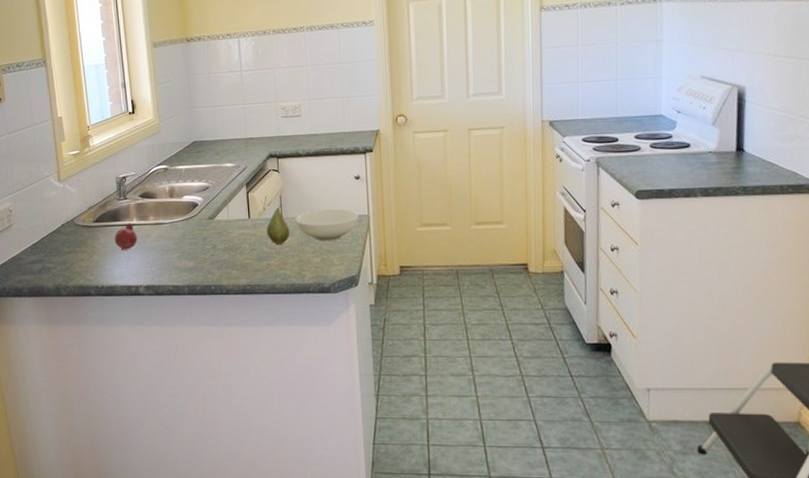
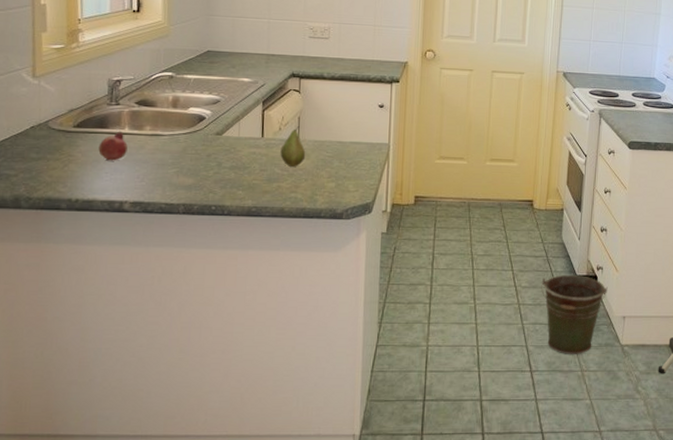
bowl: present [295,208,359,242] -> none [313,134,379,167]
bucket: none [545,342,625,430] -> present [541,274,608,354]

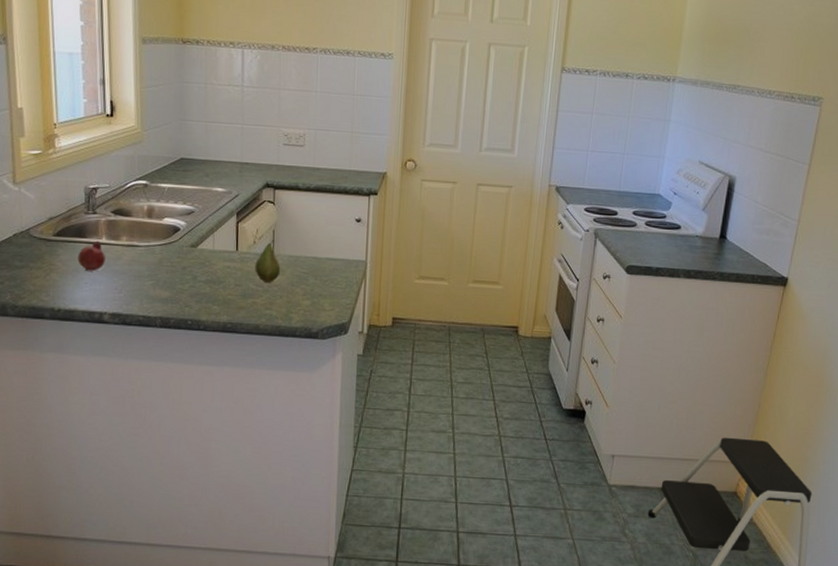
bucket: present [541,274,608,354] -> none [524,407,597,492]

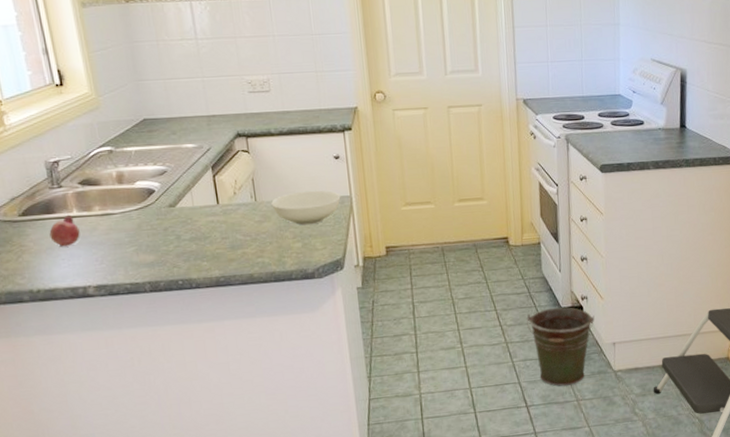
fruit: present [255,240,281,283] -> none [238,188,267,231]
bowl: none [288,249,356,285] -> present [271,190,341,226]
bucket: none [524,407,597,492] -> present [526,307,595,386]

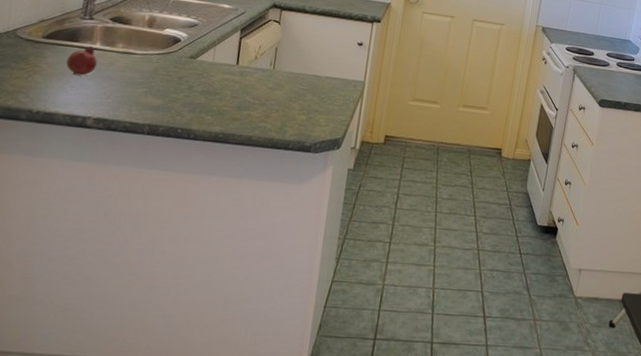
bowl: present [271,190,341,226] -> none [287,68,355,101]
bucket: present [526,307,595,386] -> none [501,223,567,303]

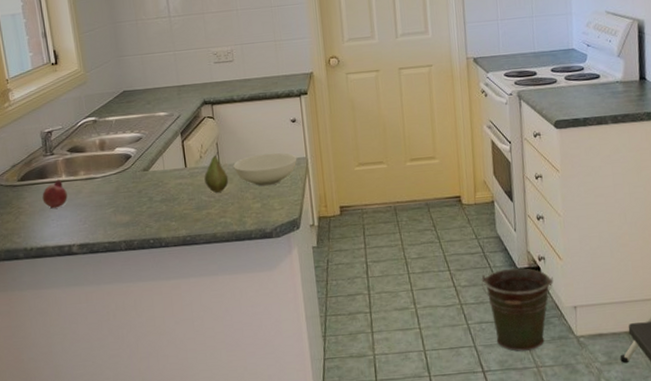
fruit: none [253,57,280,97] -> present [204,152,229,193]
bowl: none [287,68,355,101] -> present [233,152,297,187]
bucket: none [501,223,567,303] -> present [481,268,554,351]

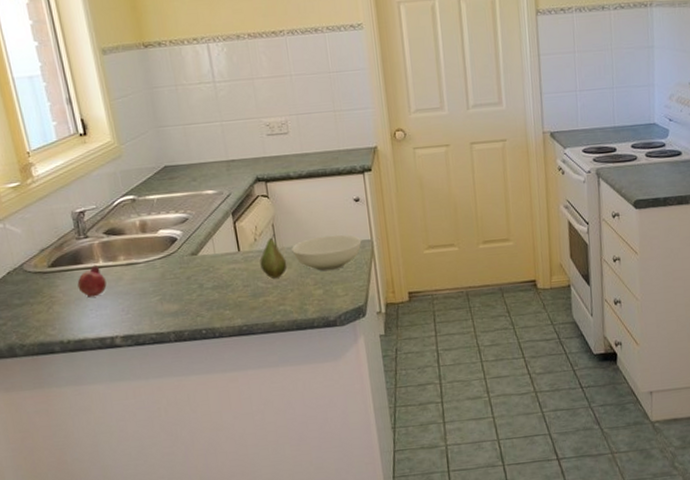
bucket: present [481,268,554,351] -> none [556,354,630,438]

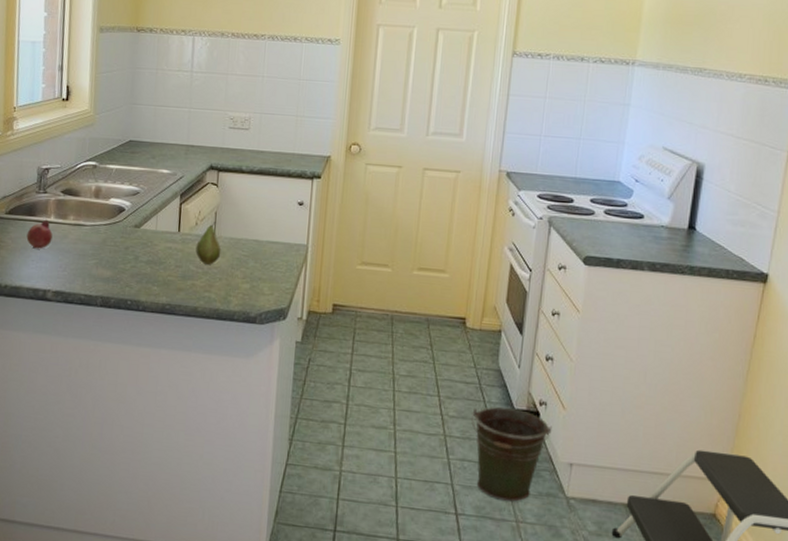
bowl: present [292,234,362,272] -> none [228,232,297,268]
bucket: none [556,354,630,438] -> present [471,406,552,502]

